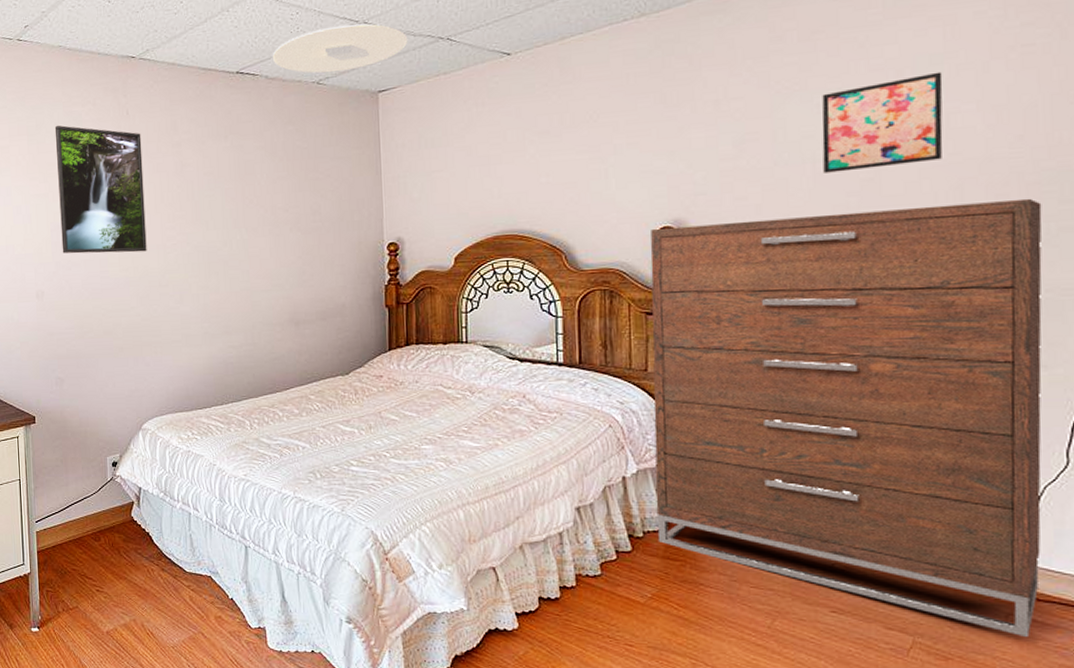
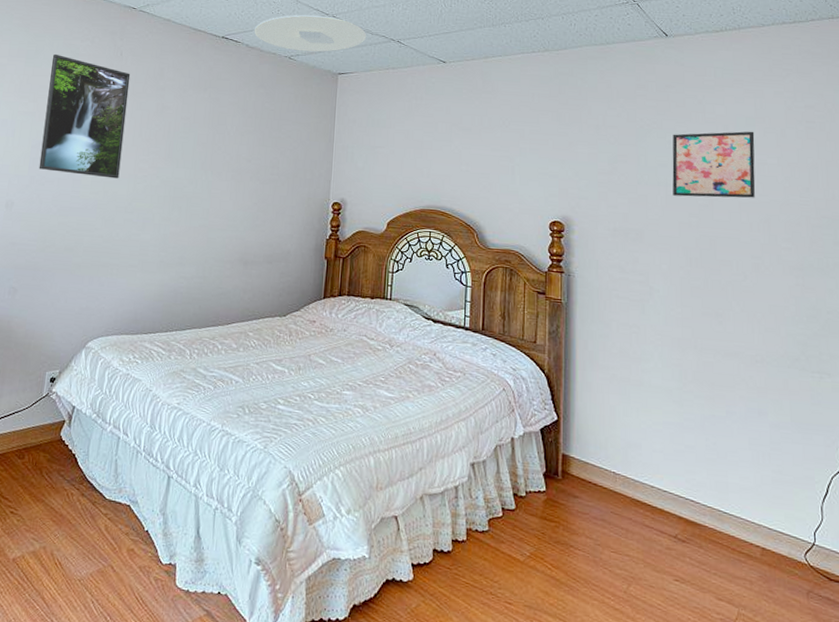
dresser: present [650,198,1042,637] -> none [537,221,831,614]

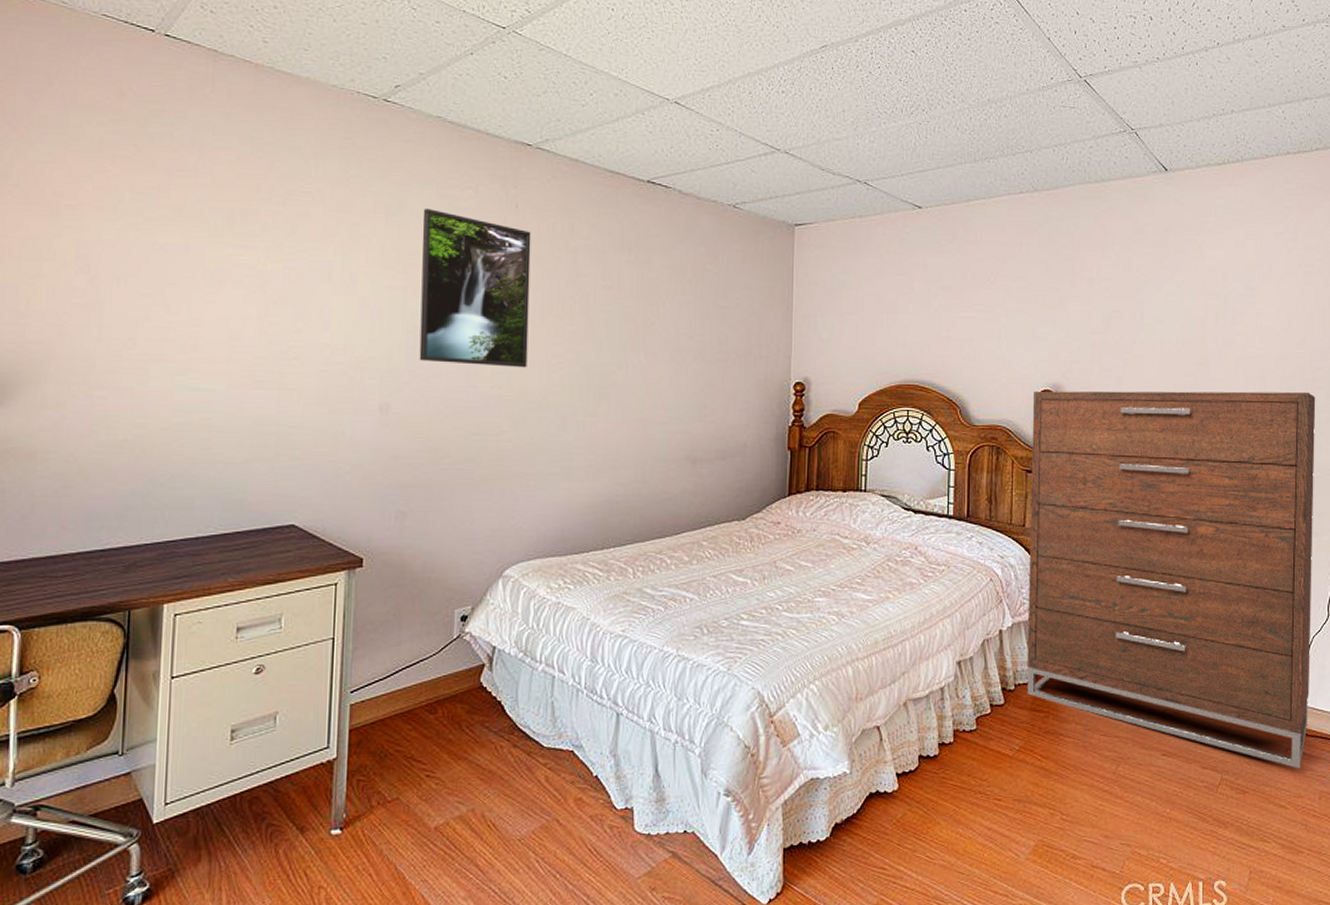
ceiling light: present [254,14,367,52] -> none [687,150,827,199]
dresser: none [537,221,831,614] -> present [1027,390,1316,768]
wall art: present [672,131,756,198] -> none [1169,278,1254,355]

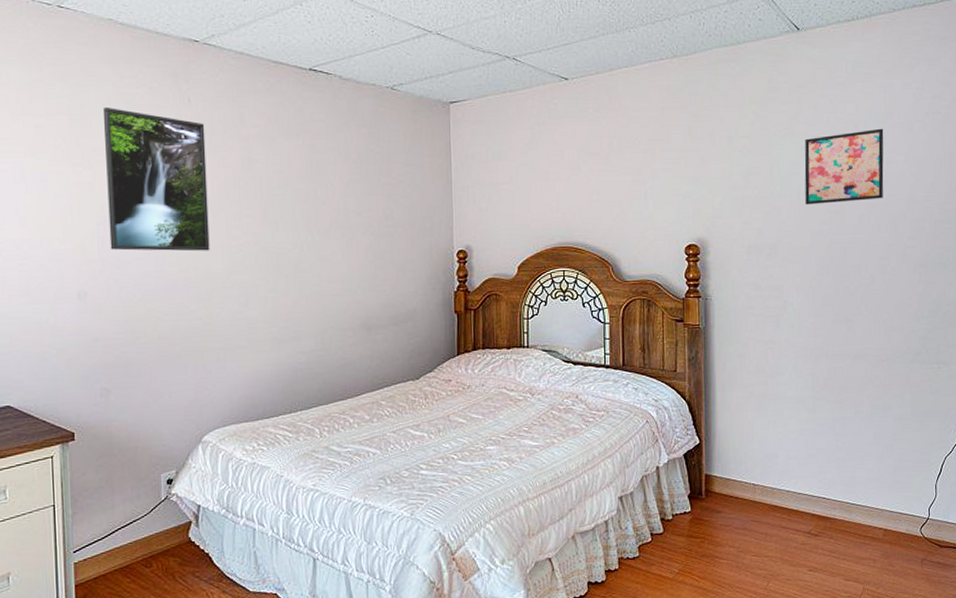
dresser: present [1027,390,1316,768] -> none [679,232,945,576]
wall art: none [1169,278,1254,355] -> present [804,128,884,205]

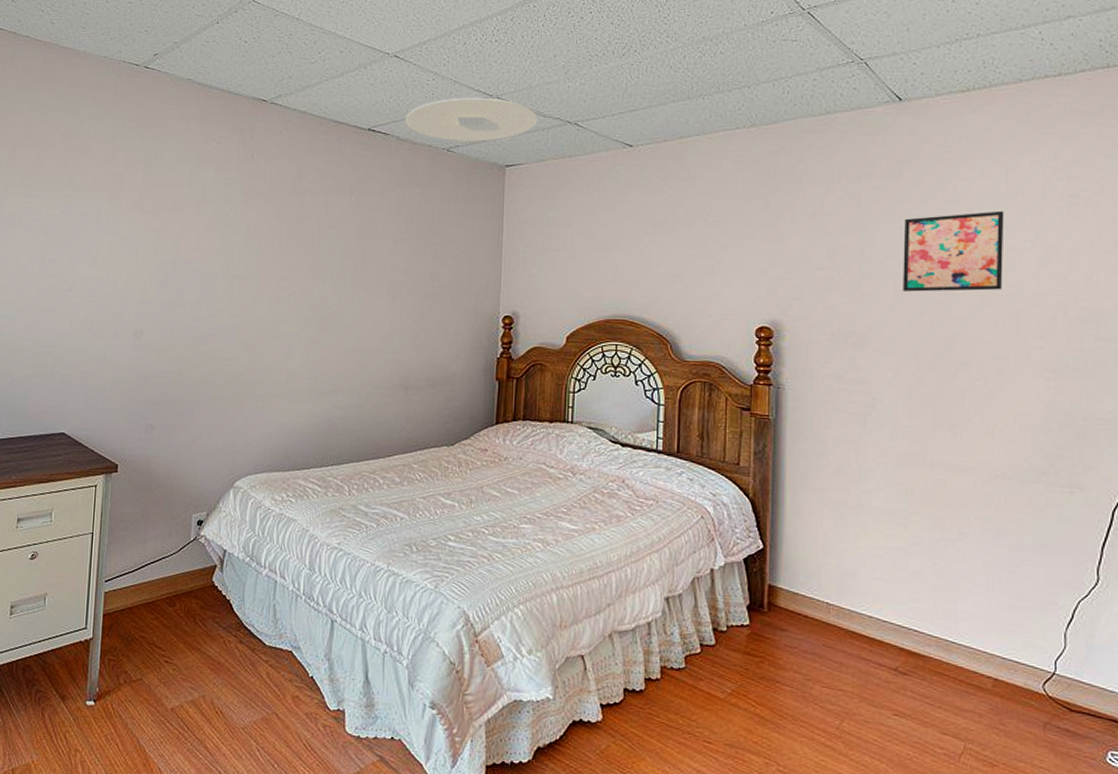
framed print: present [102,106,210,252] -> none [168,159,265,300]
ceiling light: none [346,33,478,79] -> present [405,97,538,142]

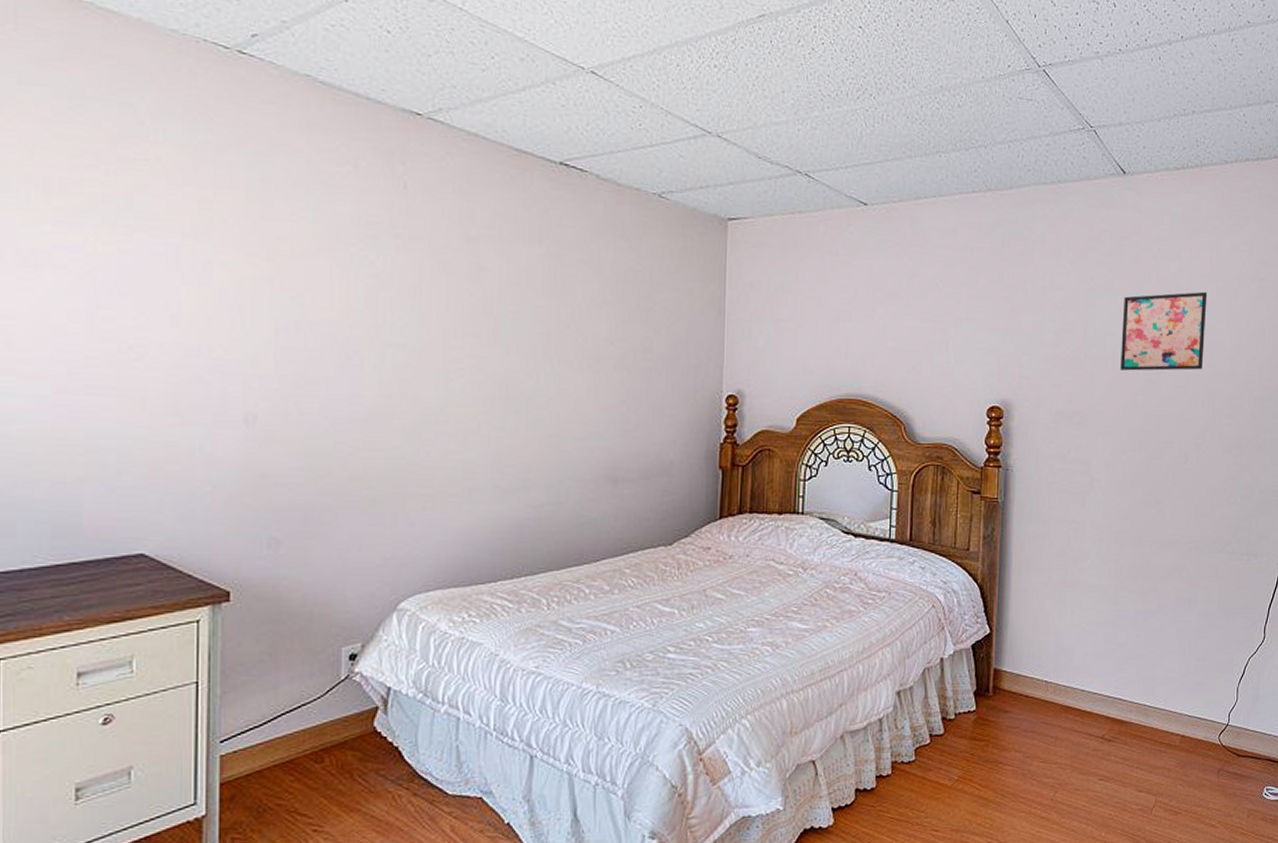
ceiling light: present [405,97,538,142] -> none [606,132,765,188]

